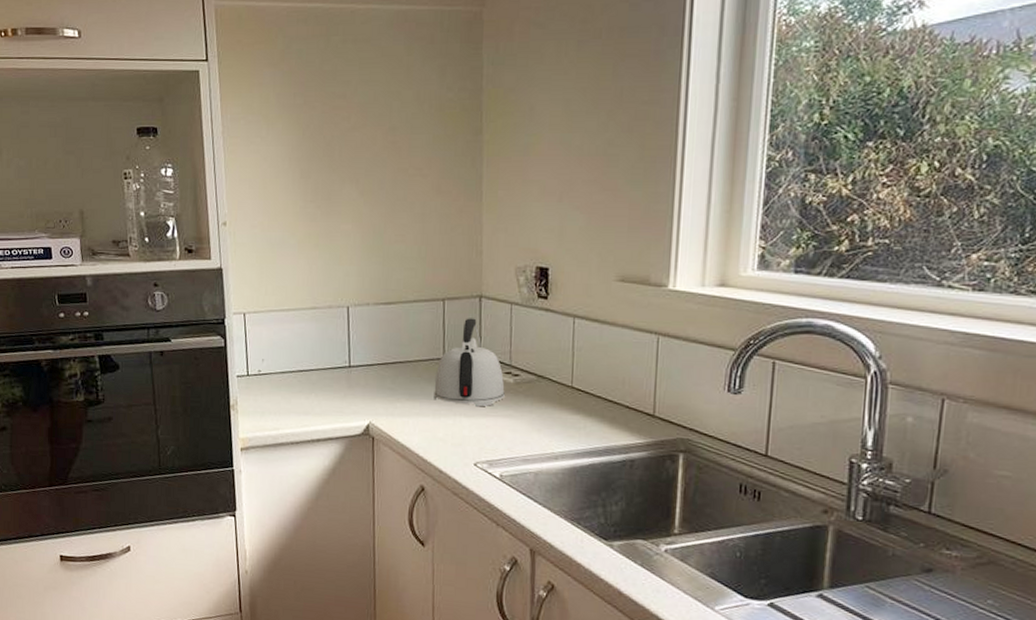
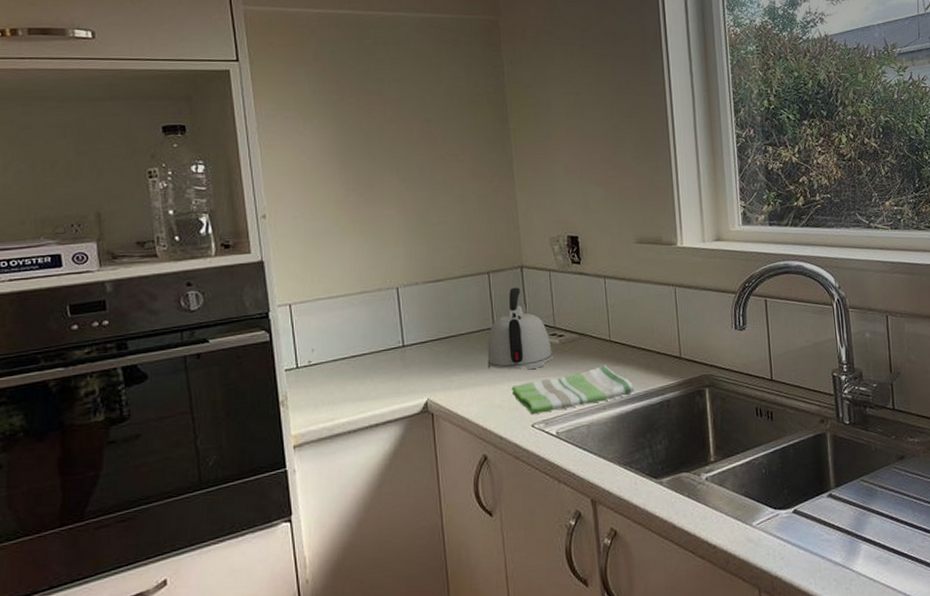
dish towel: none [456,412,593,454] -> present [511,365,634,415]

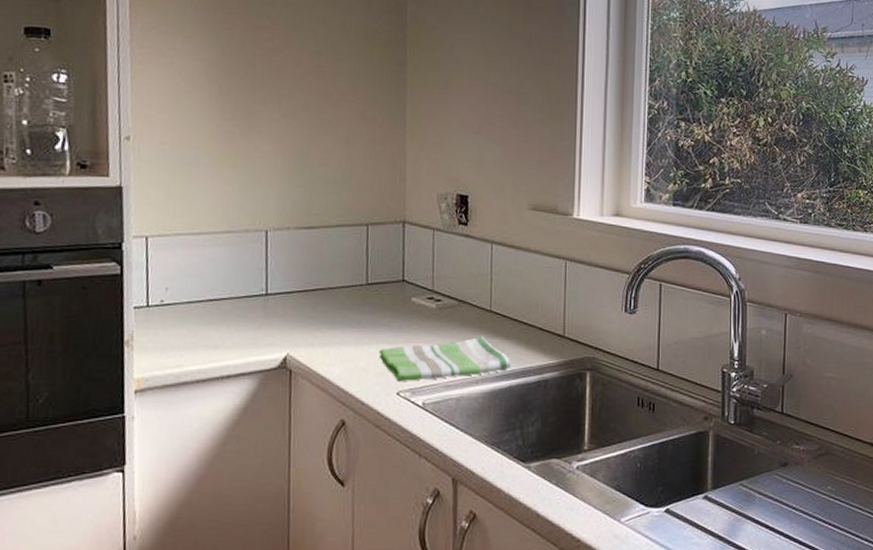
kettle: present [487,287,553,370] -> none [356,243,427,334]

